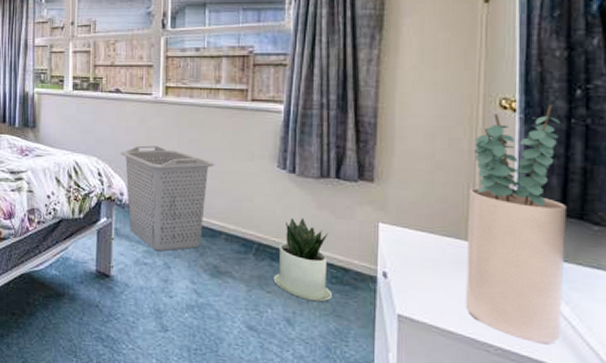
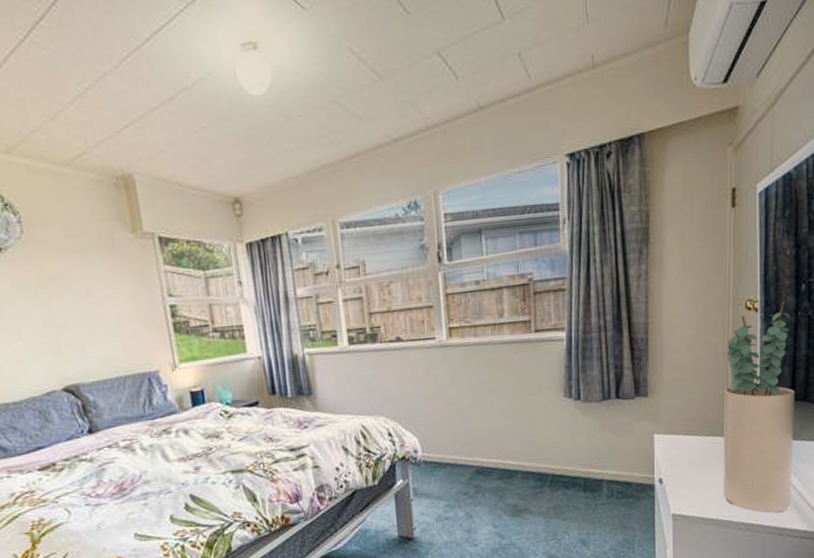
laundry basket: present [120,145,215,251] -> none [409,393,506,503]
planter: present [273,218,332,302] -> none [568,442,619,520]

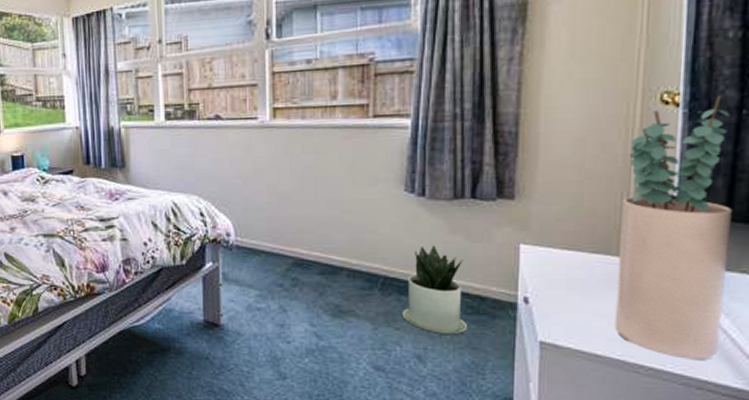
planter: none [568,442,619,520] -> present [402,245,467,336]

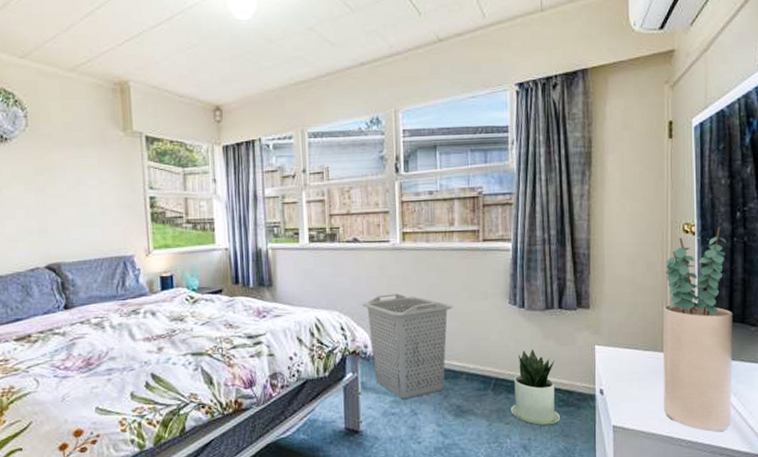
laundry basket: none [224,177,333,294] -> present [362,293,453,399]

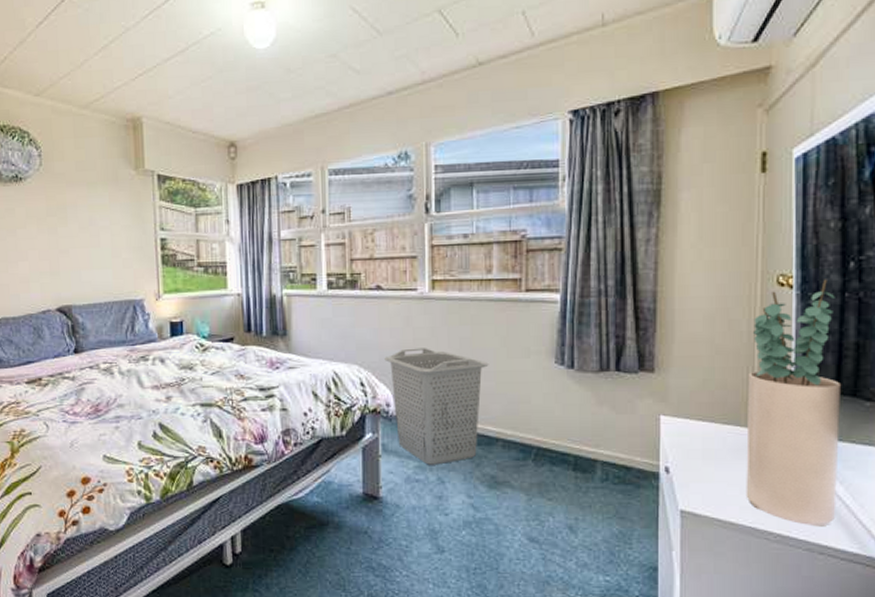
planter: present [510,349,560,426] -> none [554,416,614,506]

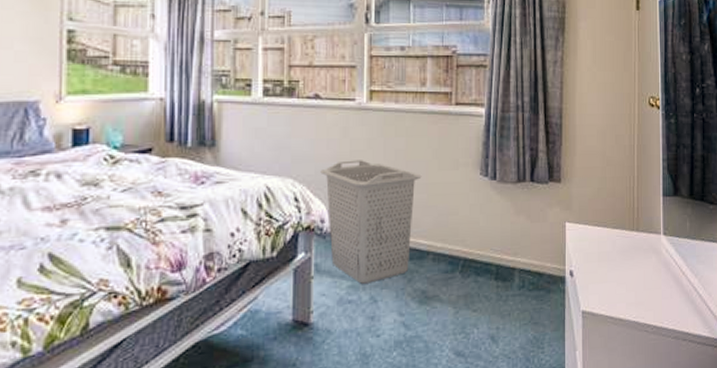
vase: present [746,279,842,525] -> none [630,102,694,316]

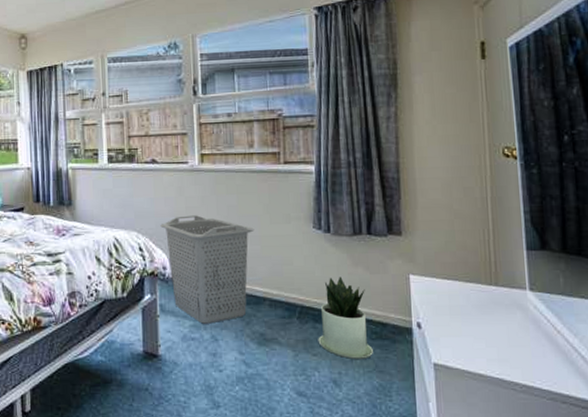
planter: none [479,226,529,313] -> present [318,276,373,360]

